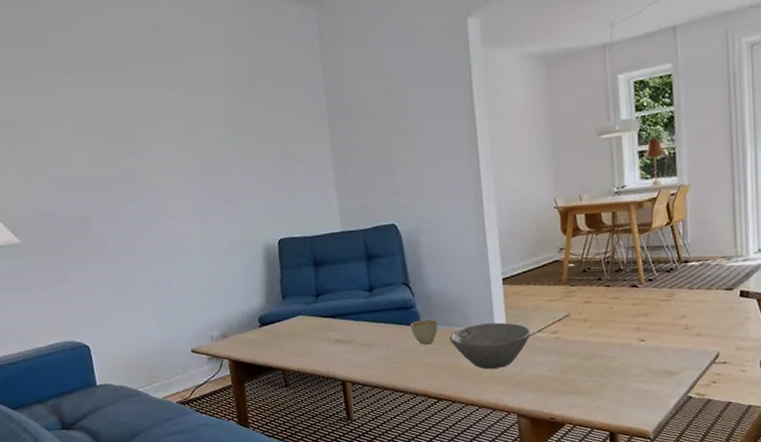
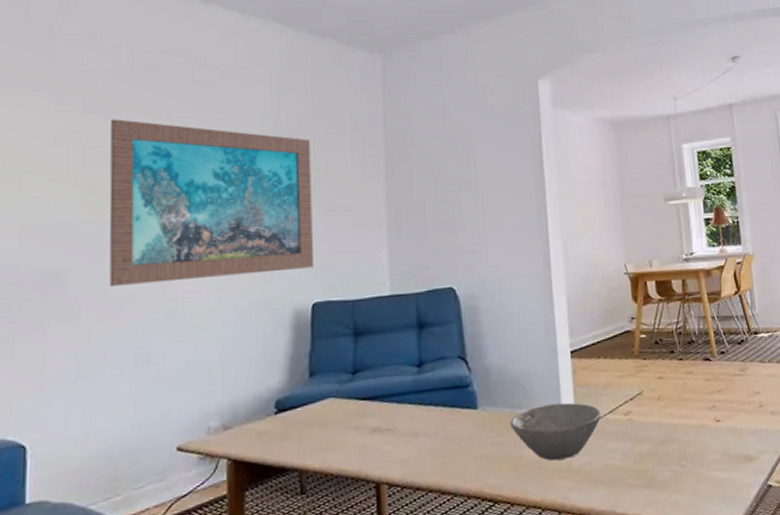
wall art: none [101,88,277,228] -> present [109,119,315,286]
cup: present [410,319,438,344] -> none [465,400,498,431]

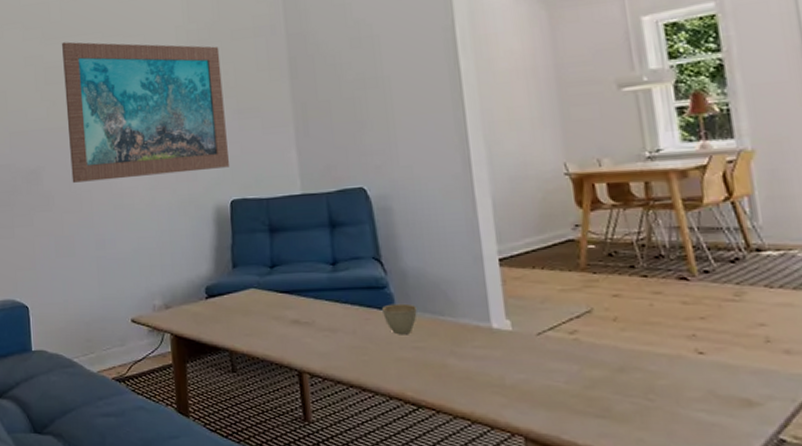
cup: none [465,400,498,431] -> present [382,303,417,334]
bowl: present [510,402,601,461] -> none [432,314,539,373]

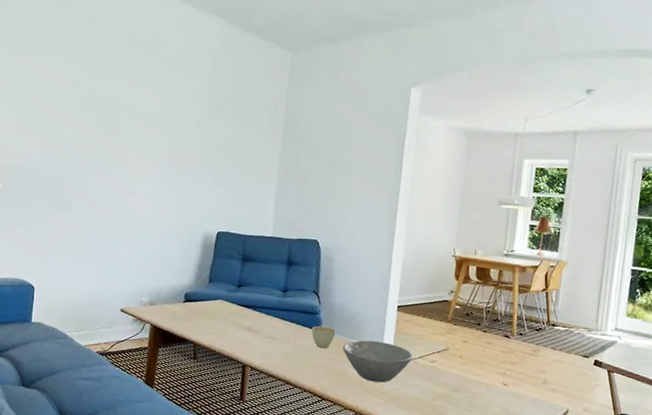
wall art: present [62,42,230,183] -> none [90,77,232,206]
bowl: none [432,314,539,373] -> present [343,340,412,383]

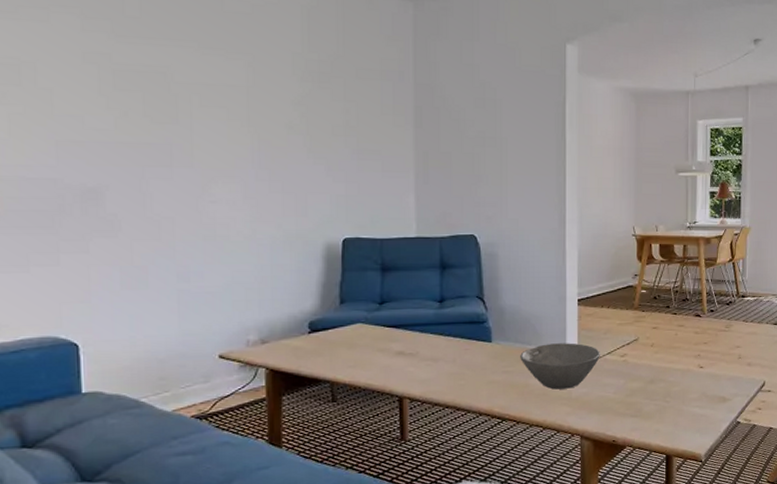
cup: present [312,326,336,348] -> none [481,335,509,361]

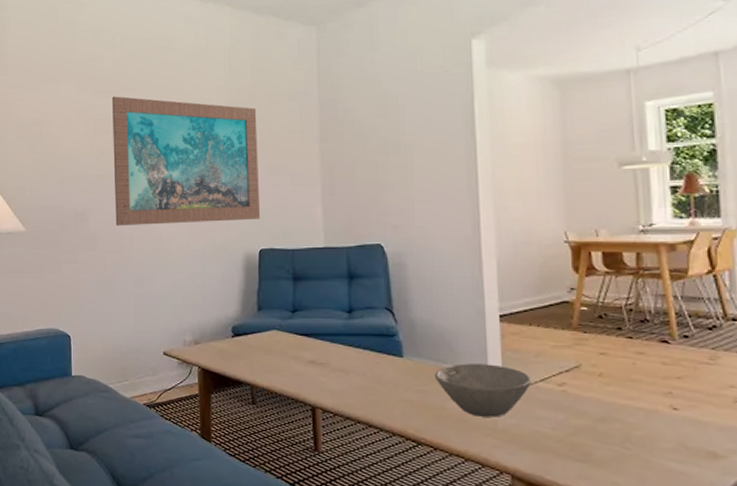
wall art: none [141,44,345,208] -> present [112,96,261,226]

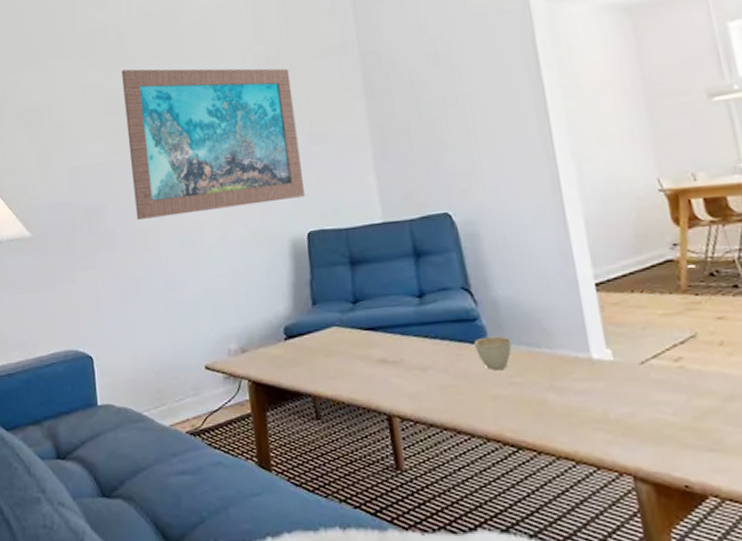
cup: none [391,350,422,378] -> present [474,336,512,369]
bowl: present [435,363,531,417] -> none [528,343,642,408]

